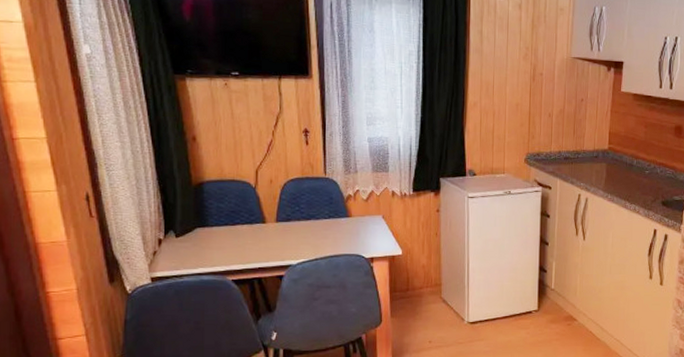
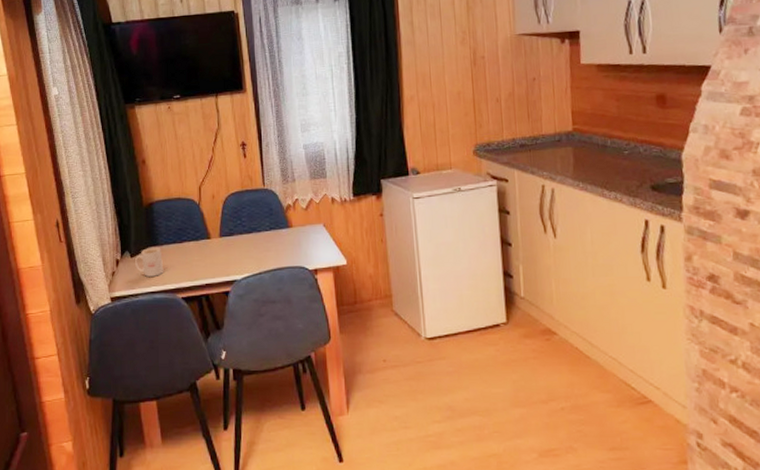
mug: none [181,229,213,258] -> present [135,248,164,277]

